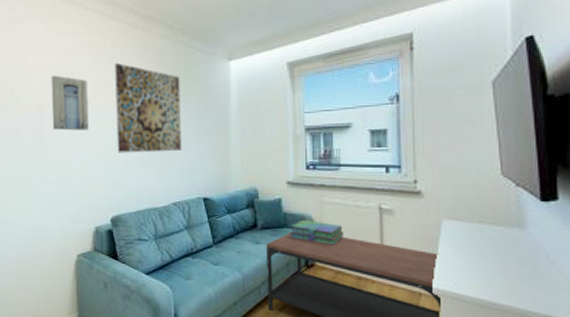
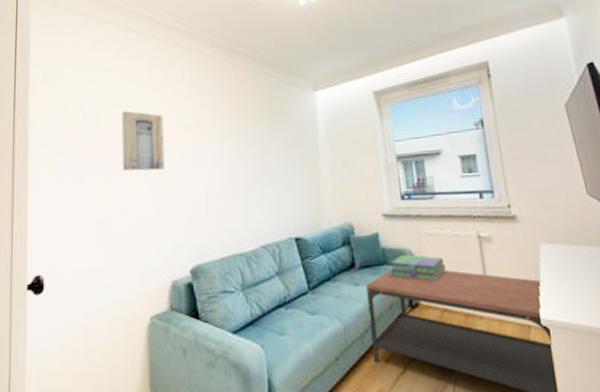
wall art: present [115,62,181,153] -> none [194,96,269,193]

